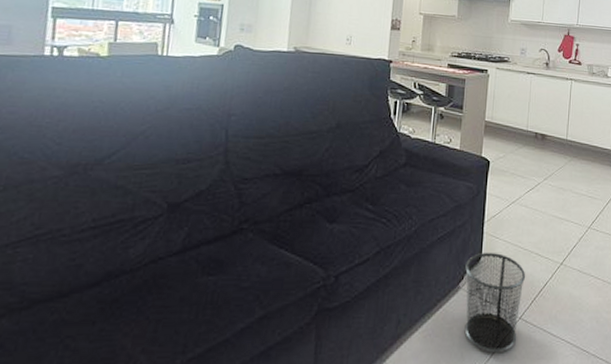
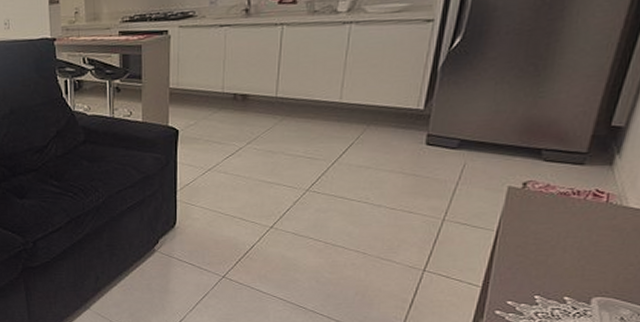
waste bin: present [464,252,526,353] -> none [159,218,229,305]

